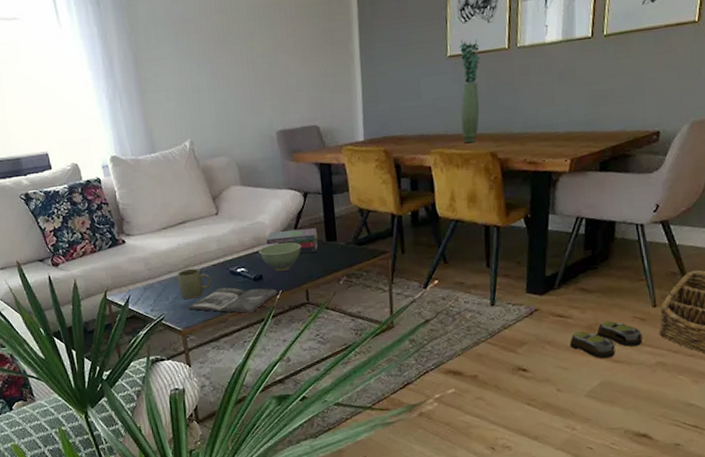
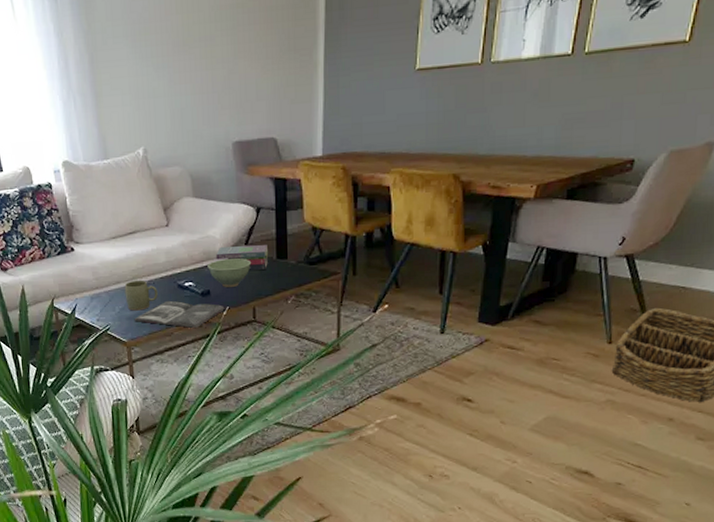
vase: present [459,38,481,144] -> none [425,51,451,164]
slippers: present [569,320,642,358] -> none [518,355,594,393]

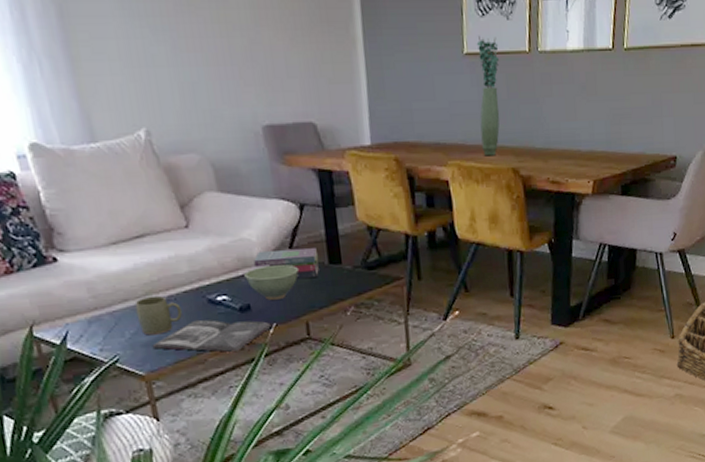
vase: none [425,51,451,164] -> present [476,35,500,157]

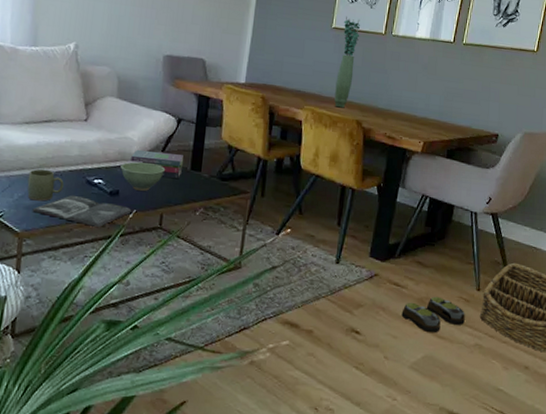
slippers: none [594,353,662,392] -> present [401,296,465,332]

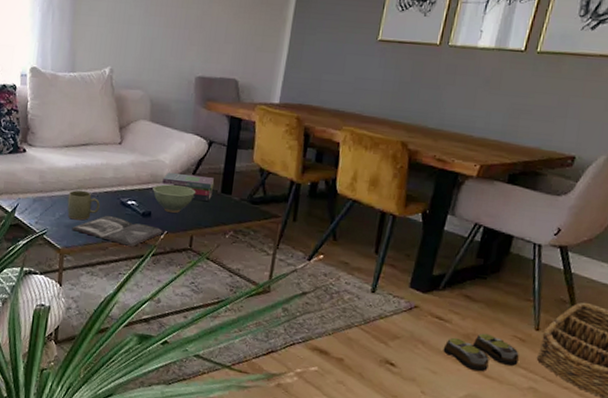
vase: present [334,16,361,108] -> none [377,26,412,129]

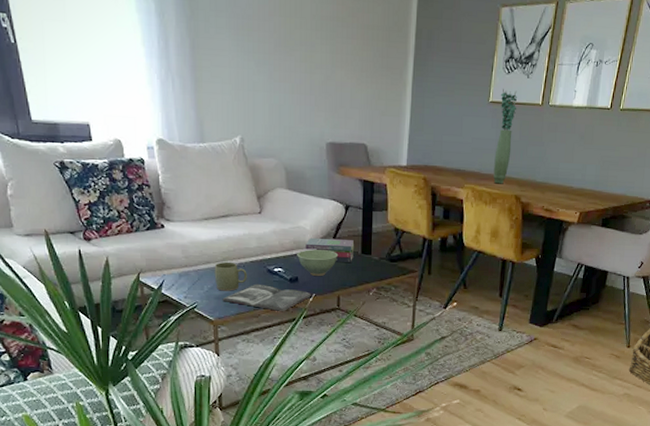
vase: none [377,26,412,129] -> present [493,88,518,184]
slippers: present [443,333,519,371] -> none [558,354,616,386]

